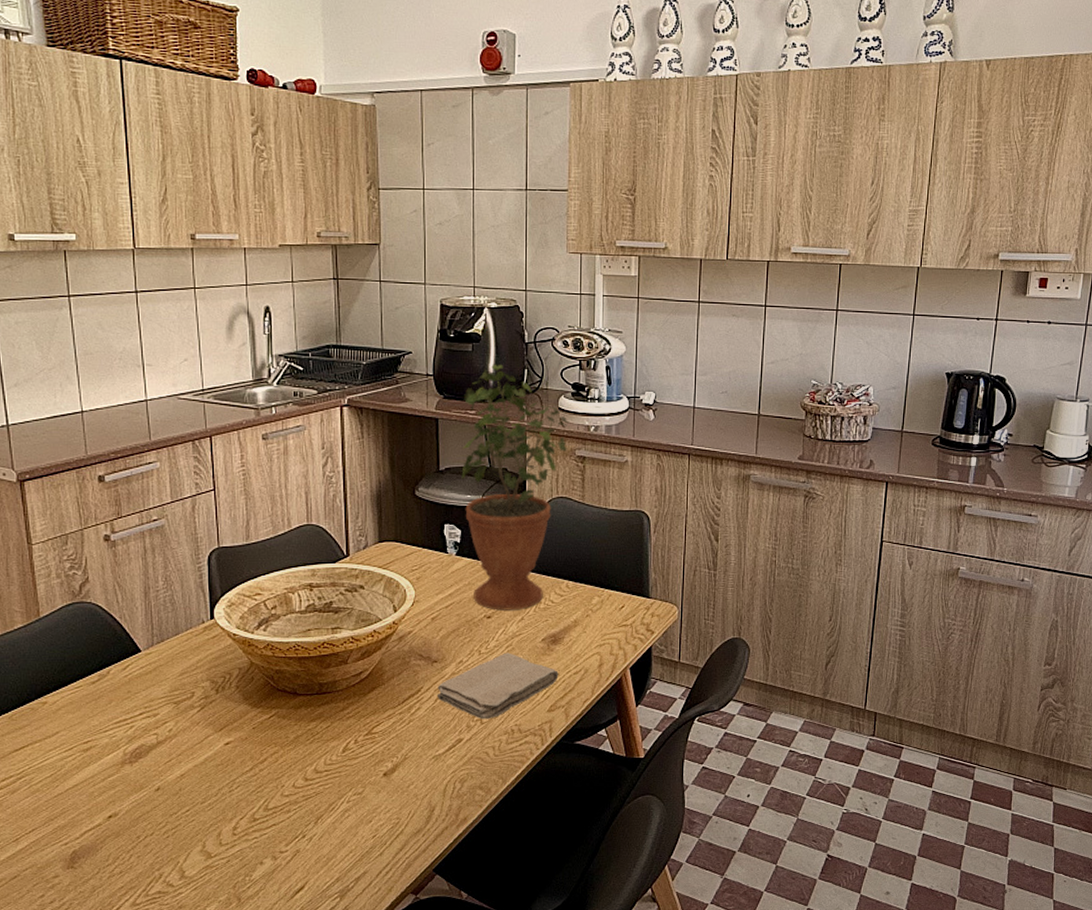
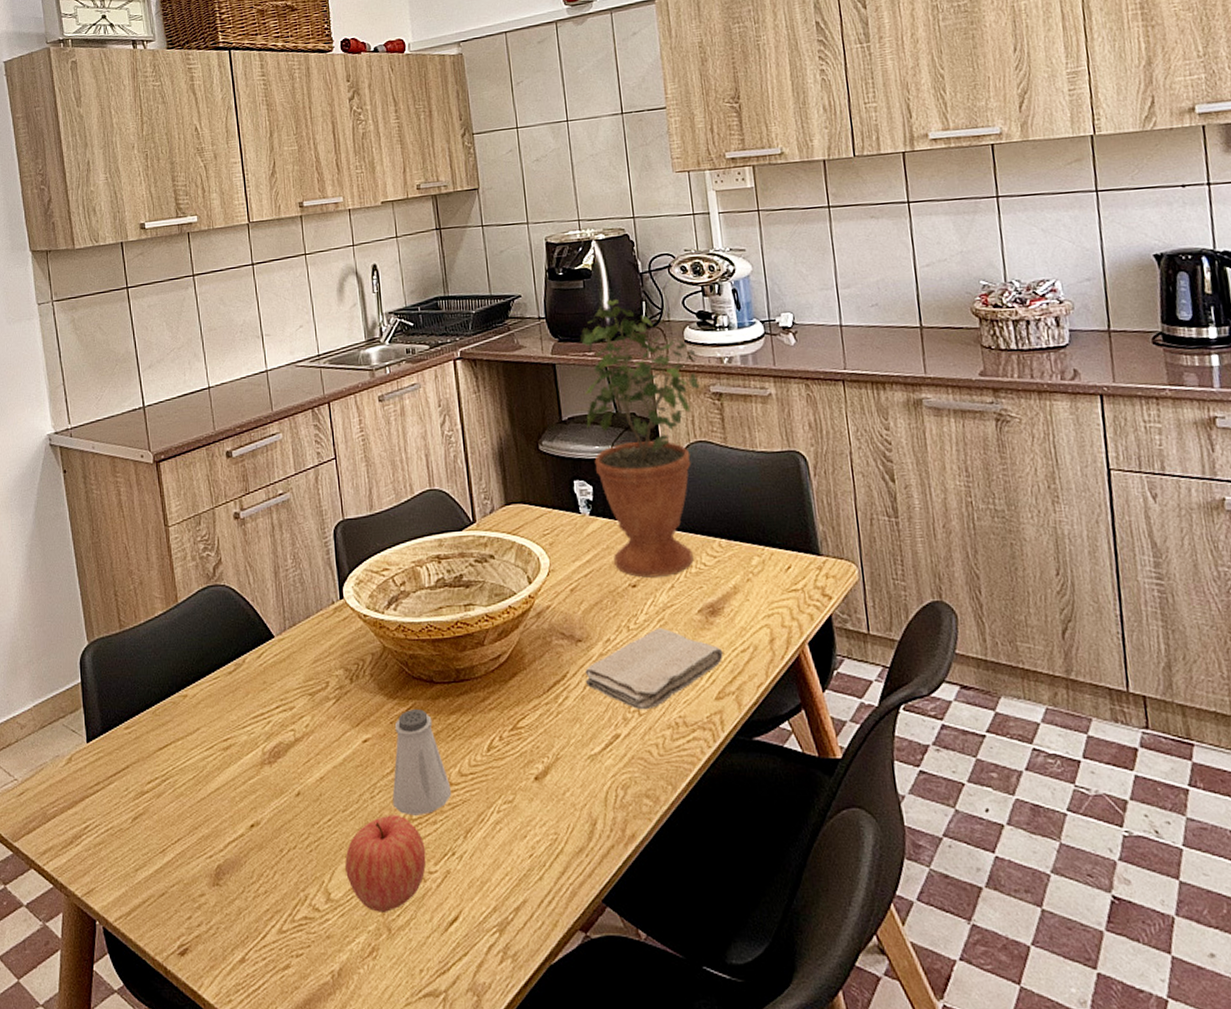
apple: none [201,805,278,886] -> present [345,814,426,912]
saltshaker: none [250,717,307,806] -> present [392,709,452,816]

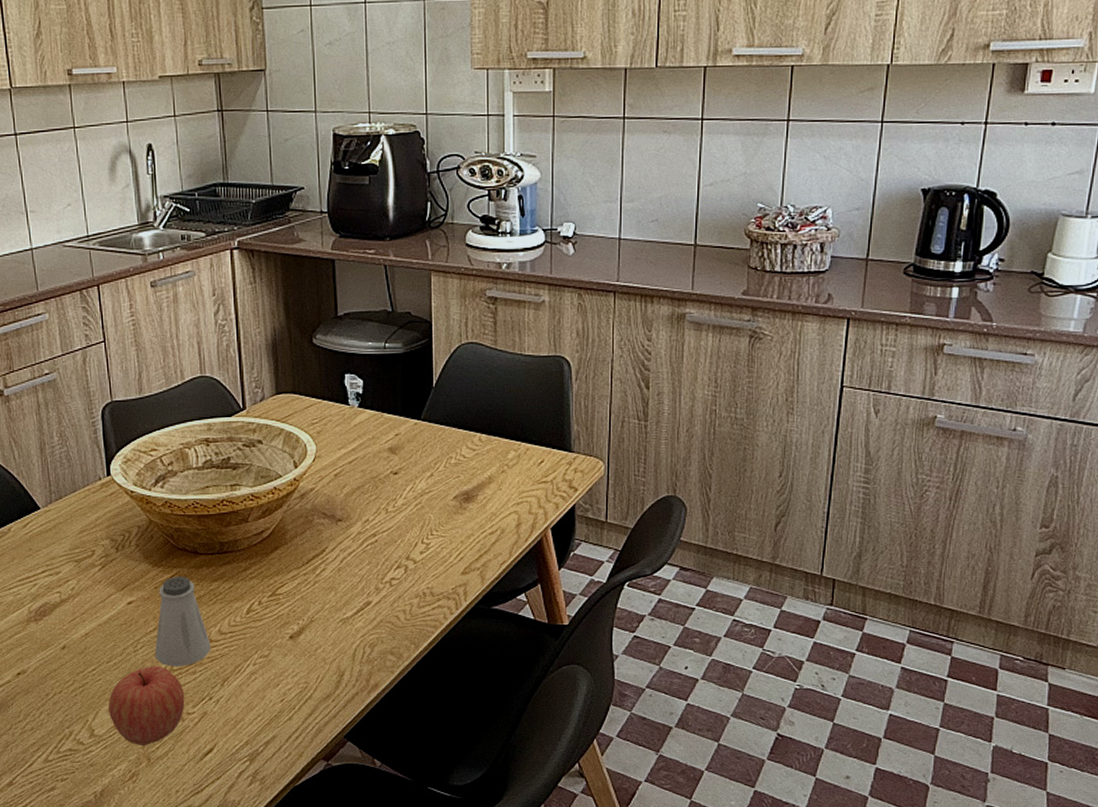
potted plant: present [579,298,700,578] -> none [361,197,479,466]
washcloth: present [585,627,724,710] -> none [343,511,473,582]

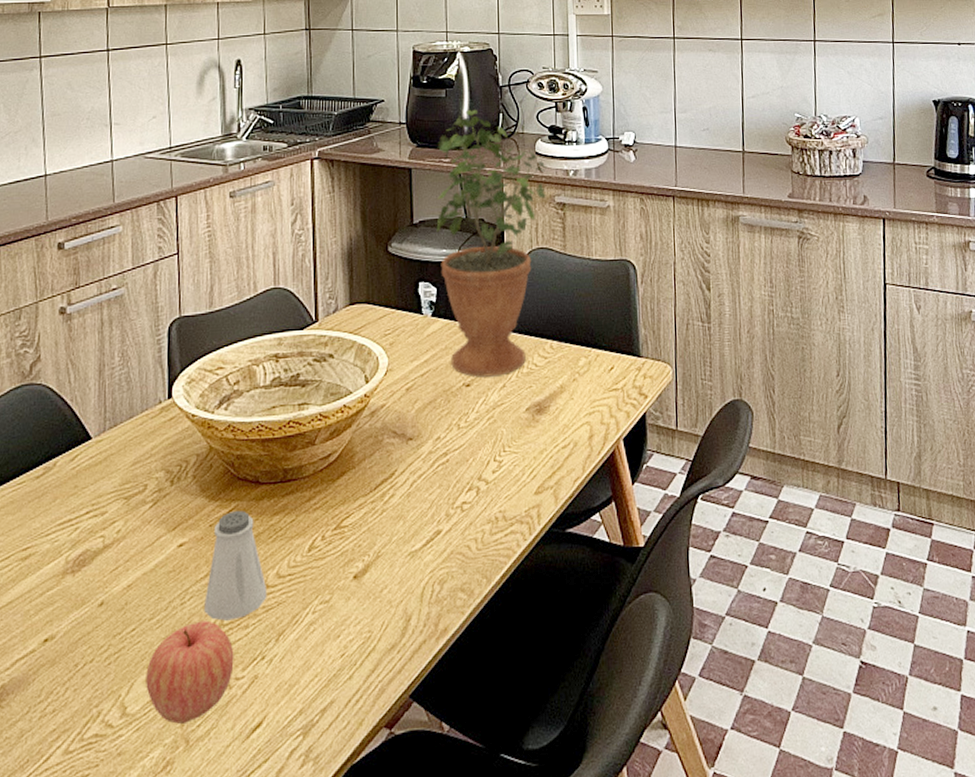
potted plant: none [361,197,479,466] -> present [436,109,548,377]

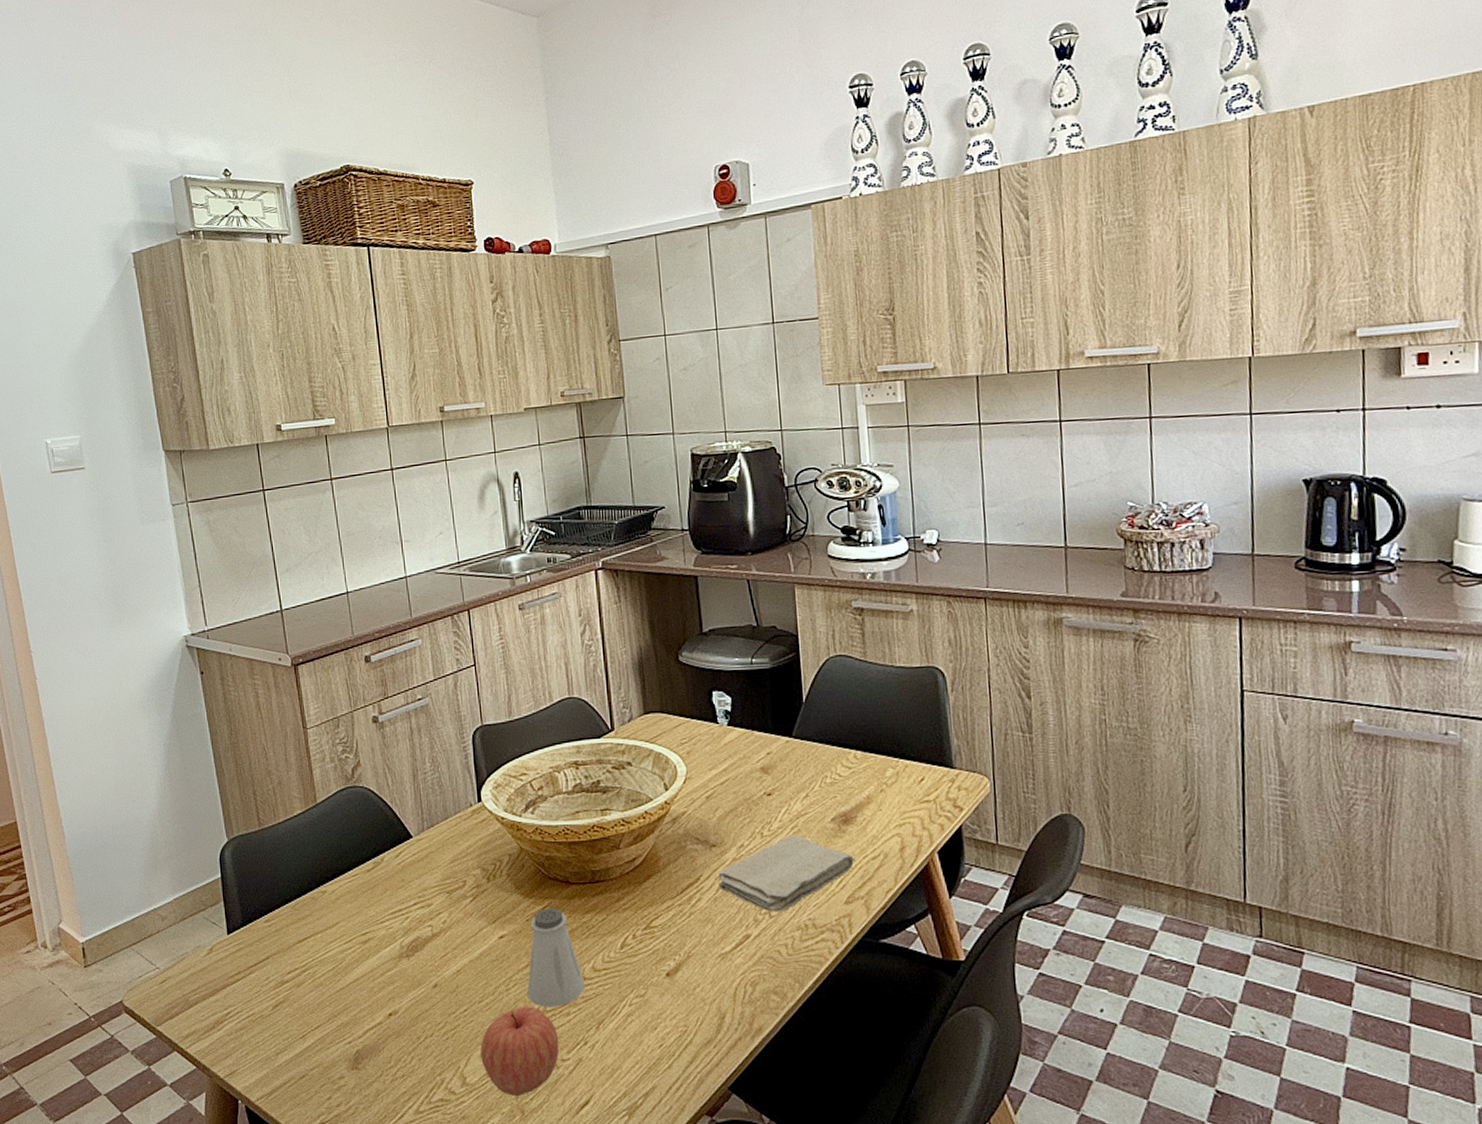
washcloth: none [413,425,545,506] -> present [718,835,854,912]
potted plant: present [436,109,548,377] -> none [722,512,842,787]

